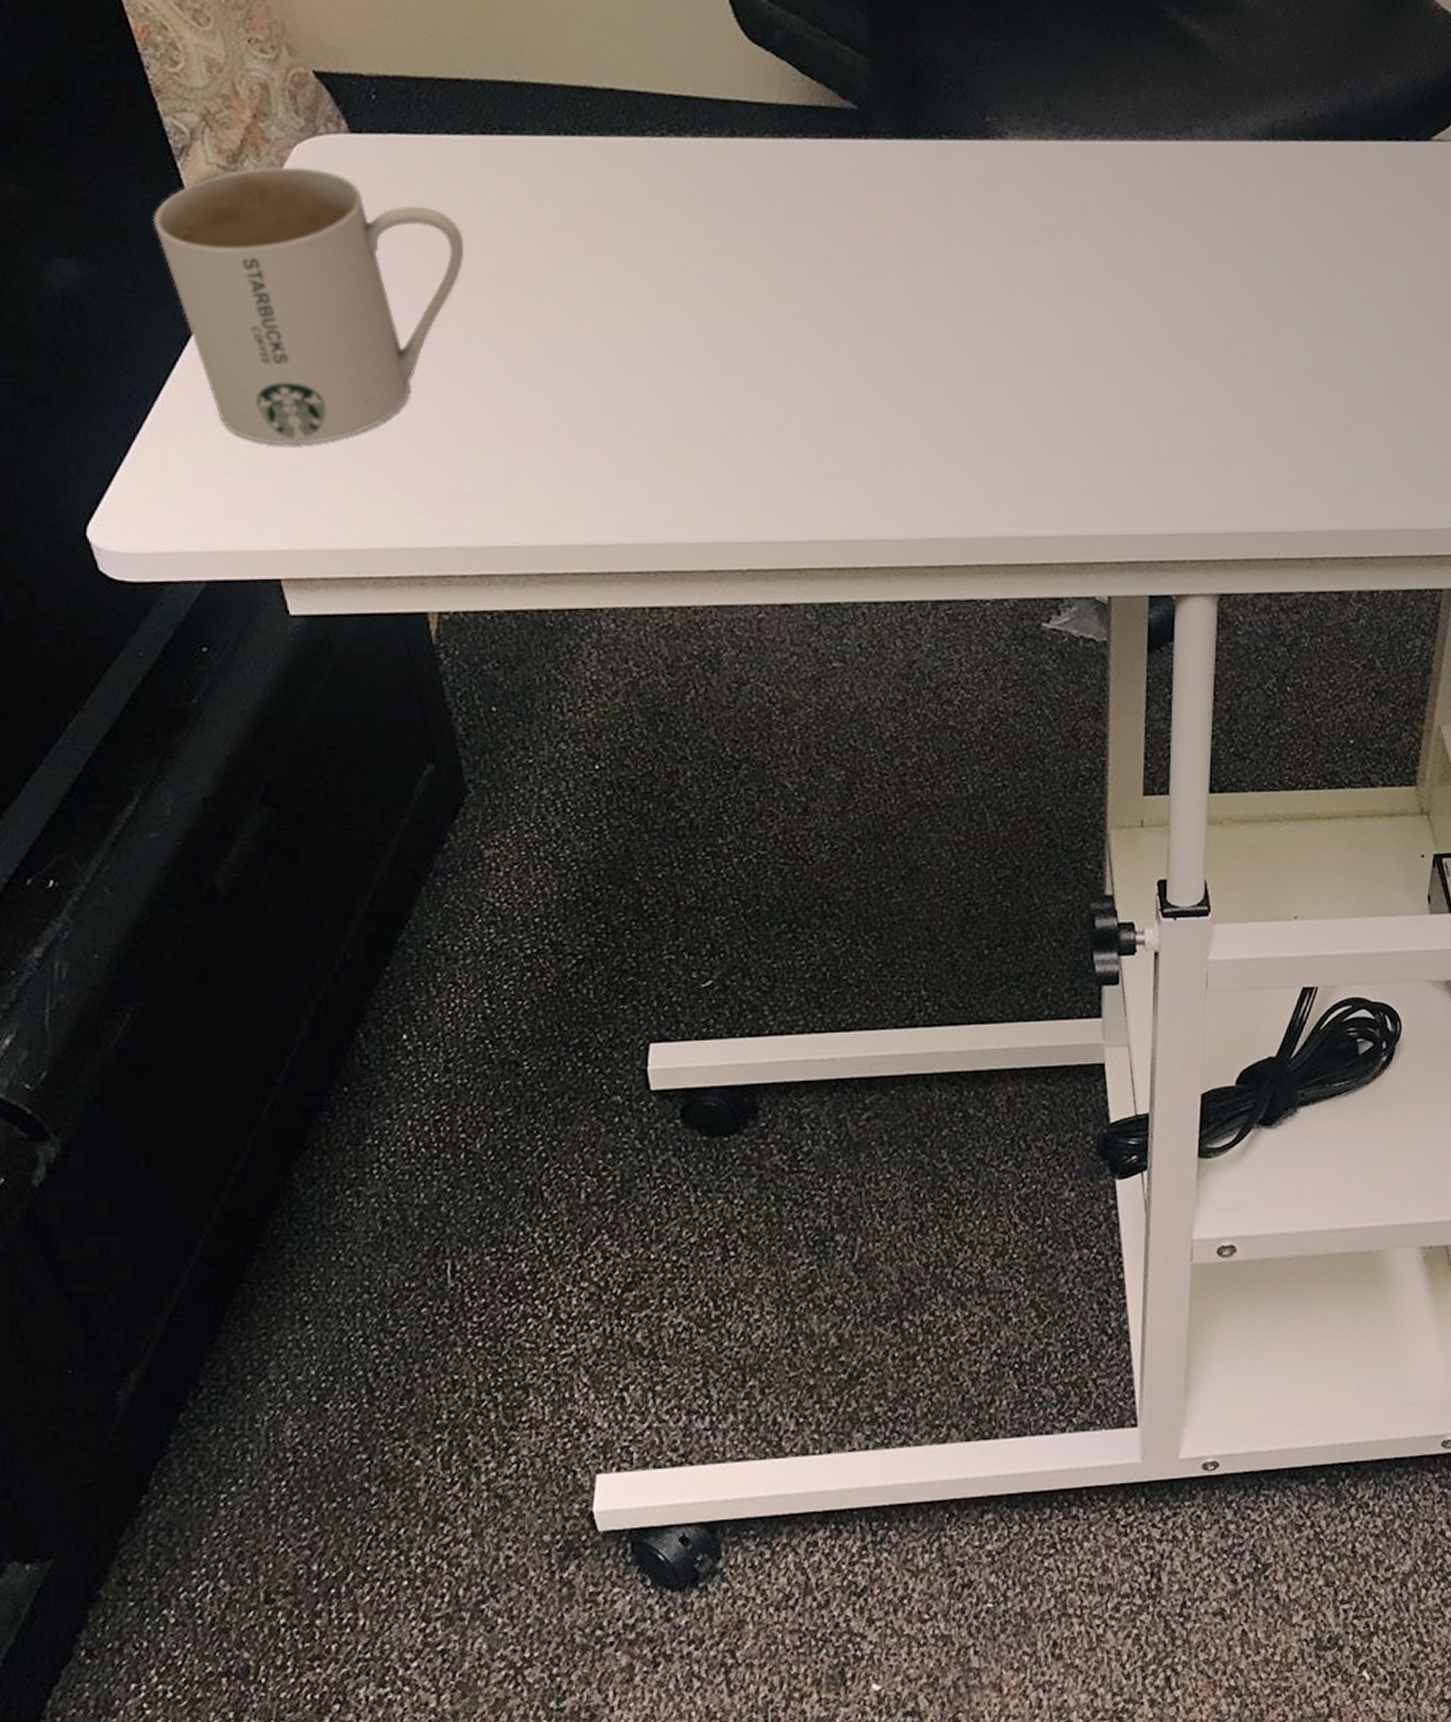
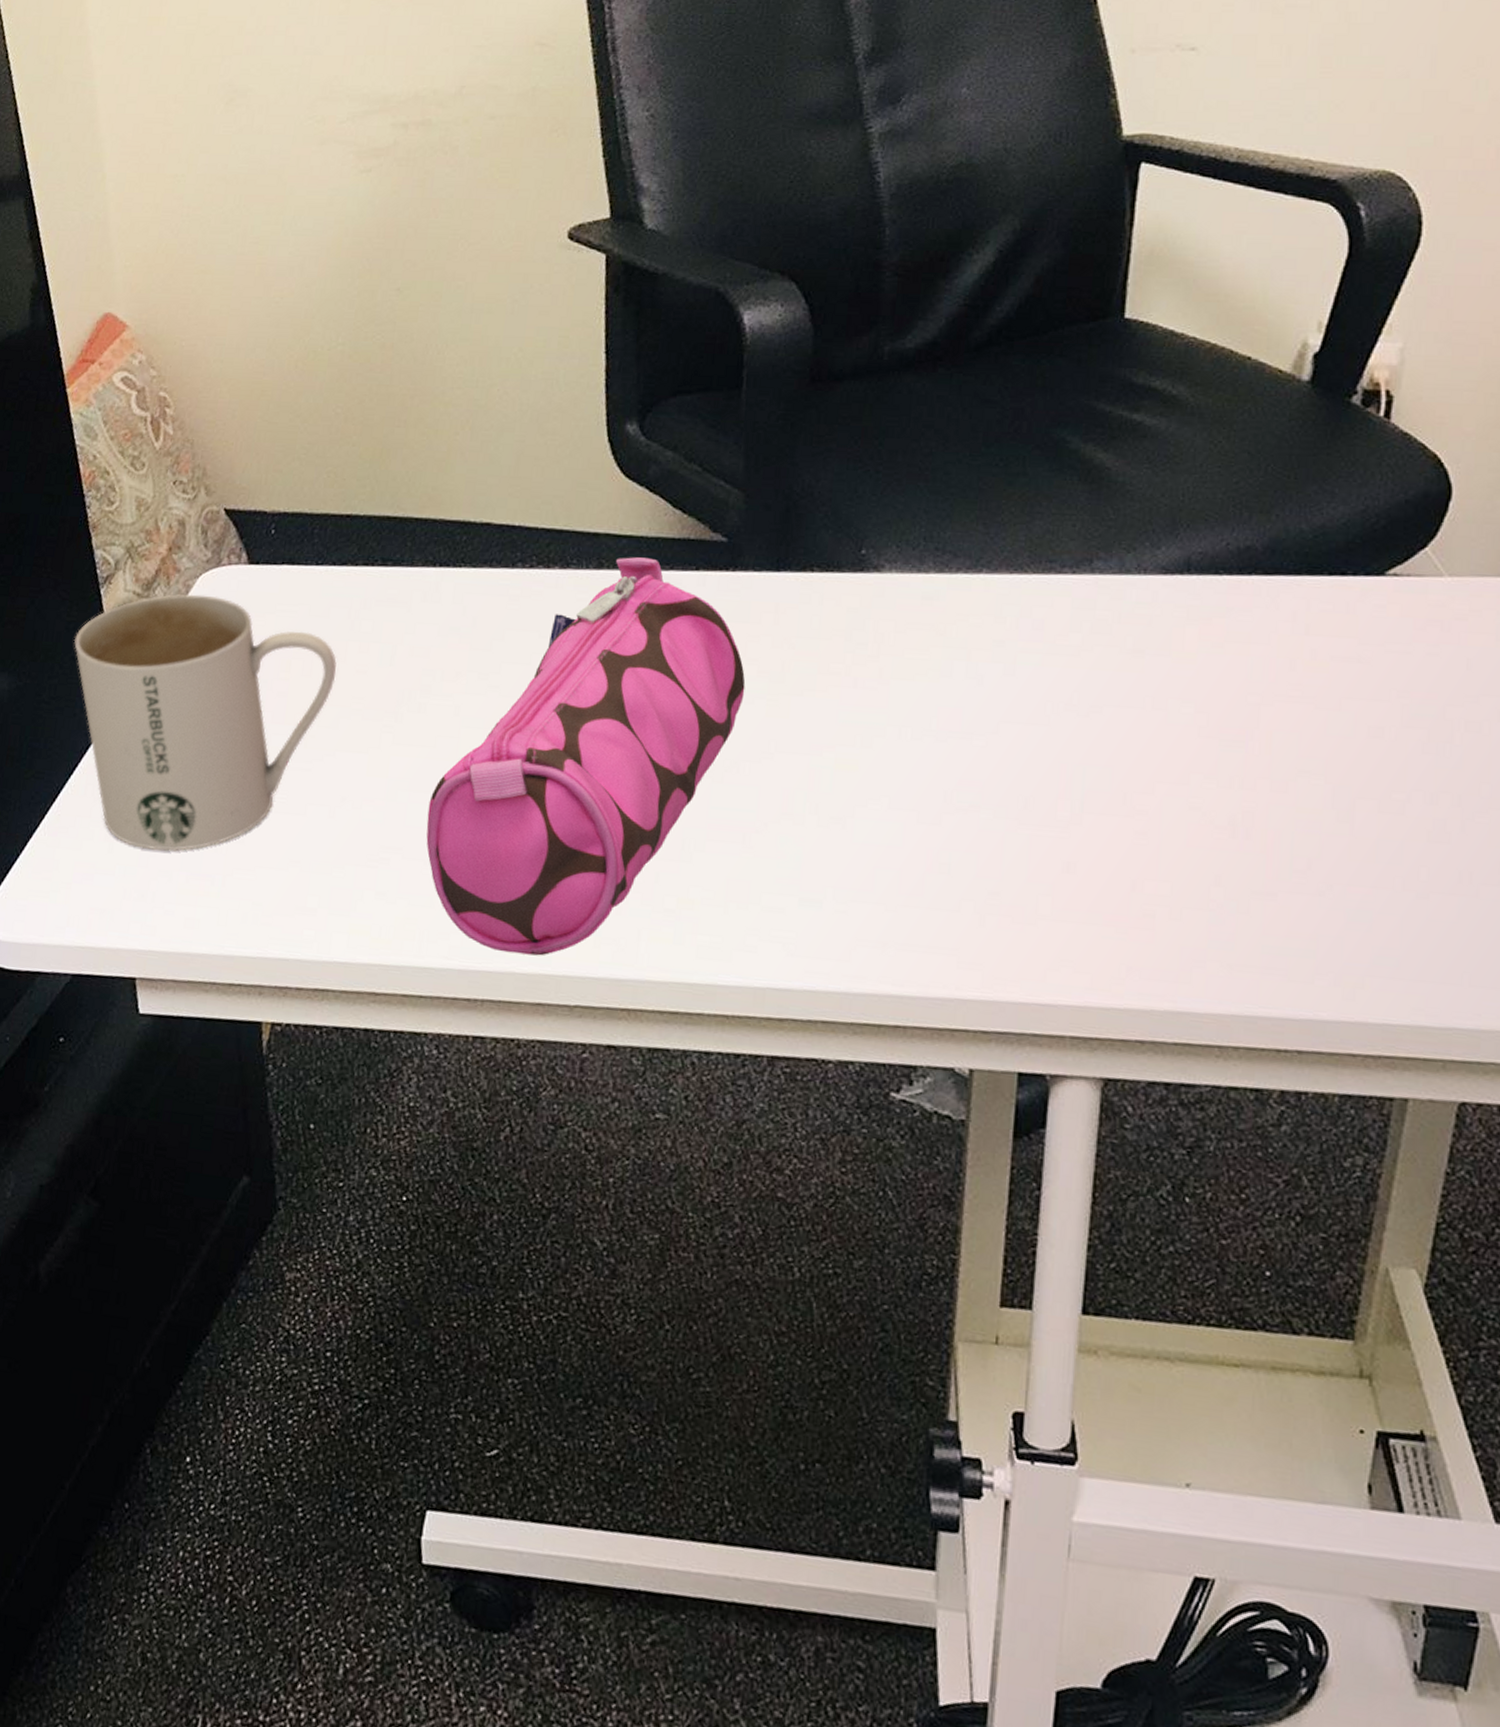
pencil case: none [579,125,886,525] -> present [426,557,746,956]

